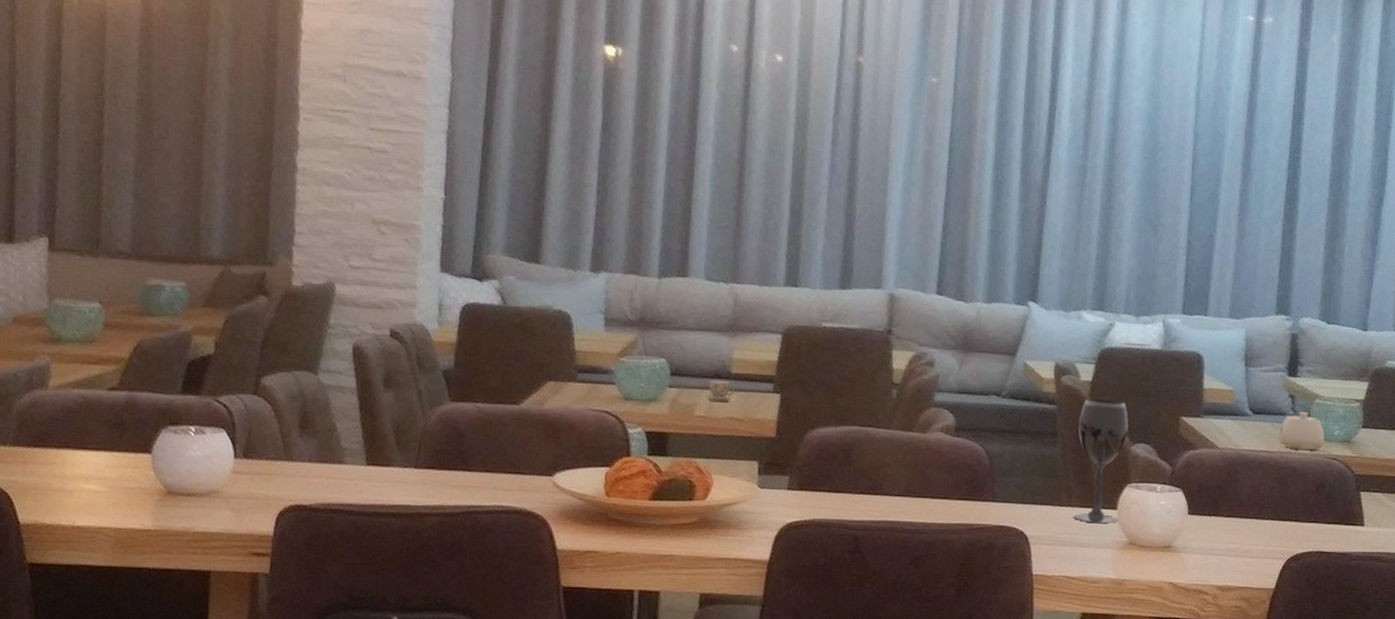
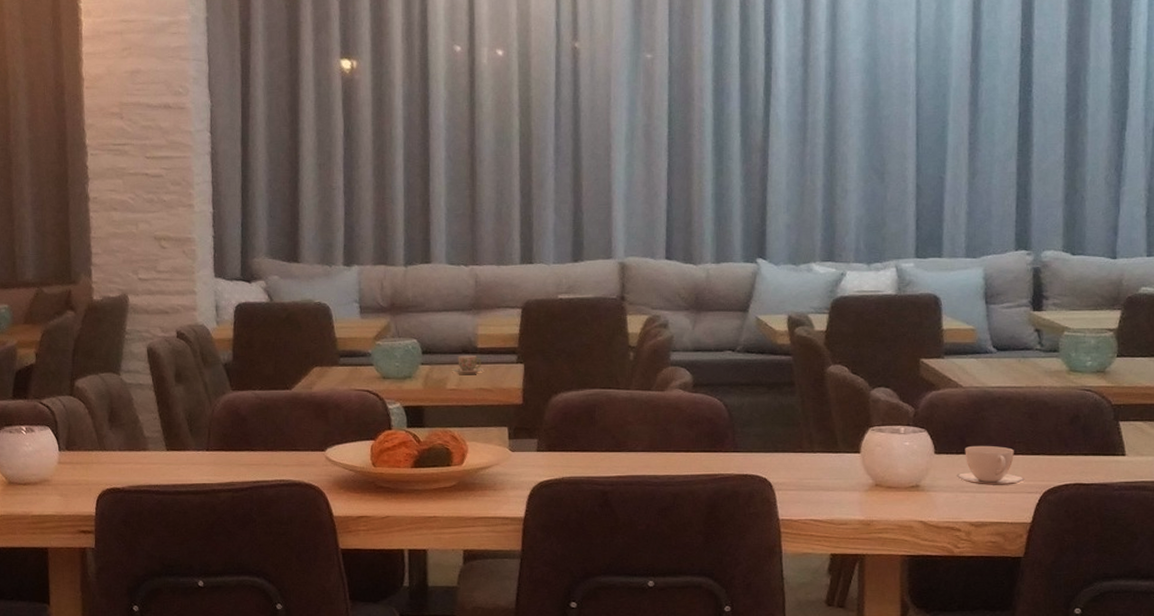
wine glass: present [1073,398,1129,524] -> none [816,346,867,468]
teacup: none [1207,508,1271,550] -> present [956,445,1025,485]
sugar bowl: present [1278,411,1325,450] -> none [1026,344,1077,383]

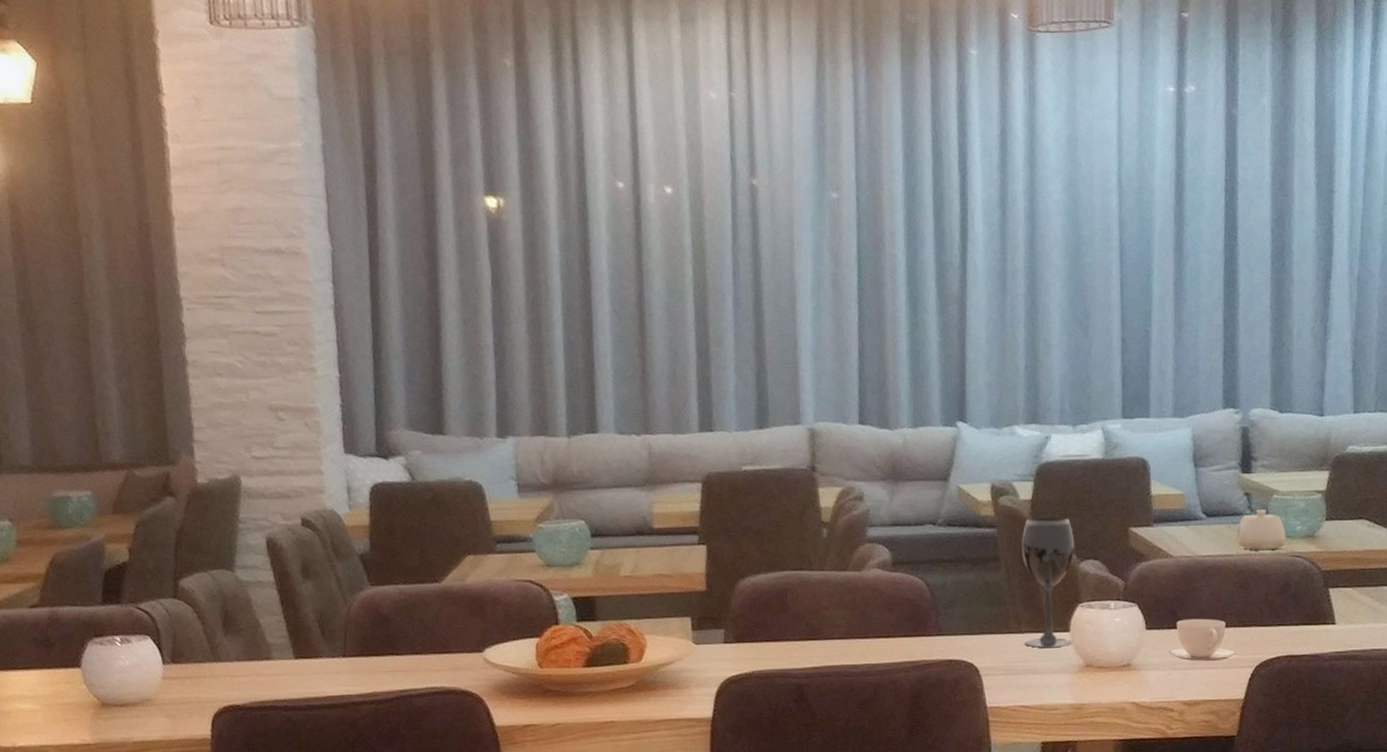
teacup: present [451,355,485,374] -> none [624,536,663,559]
wine glass: none [816,346,867,468] -> present [1022,516,1075,648]
sugar bowl: none [1026,344,1077,383] -> present [1236,509,1286,550]

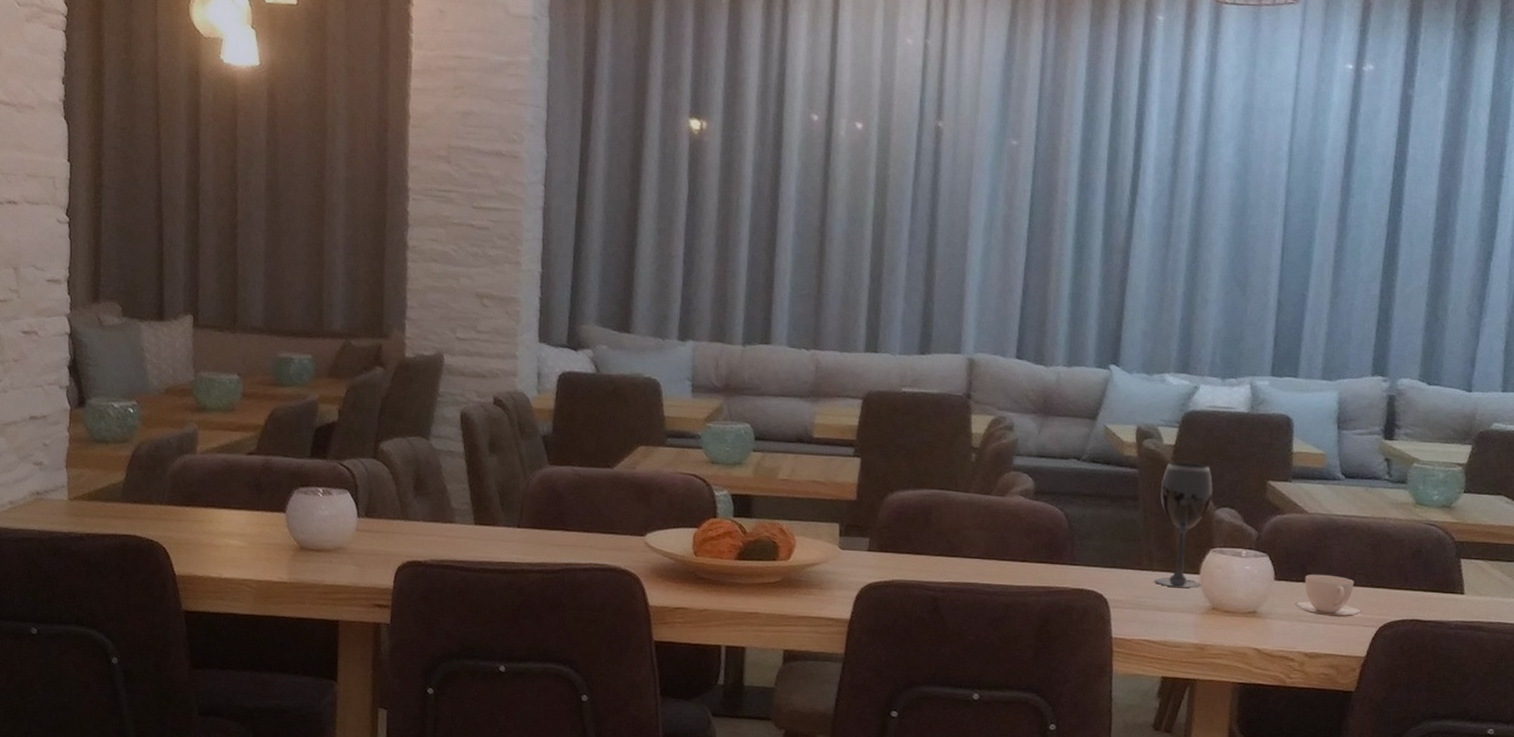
sugar bowl: present [1236,509,1286,550] -> none [1372,475,1423,516]

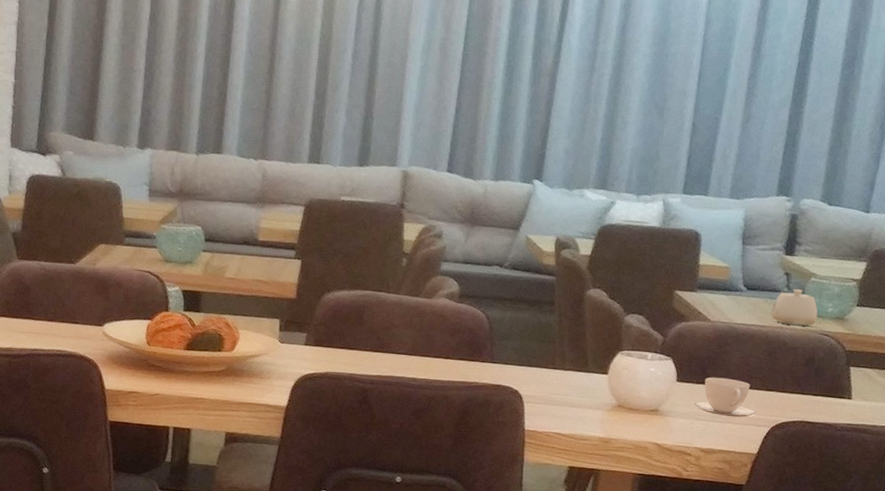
wine glass: present [1154,462,1213,589] -> none [566,271,624,387]
sugar bowl: none [1372,475,1423,516] -> present [770,288,818,326]

